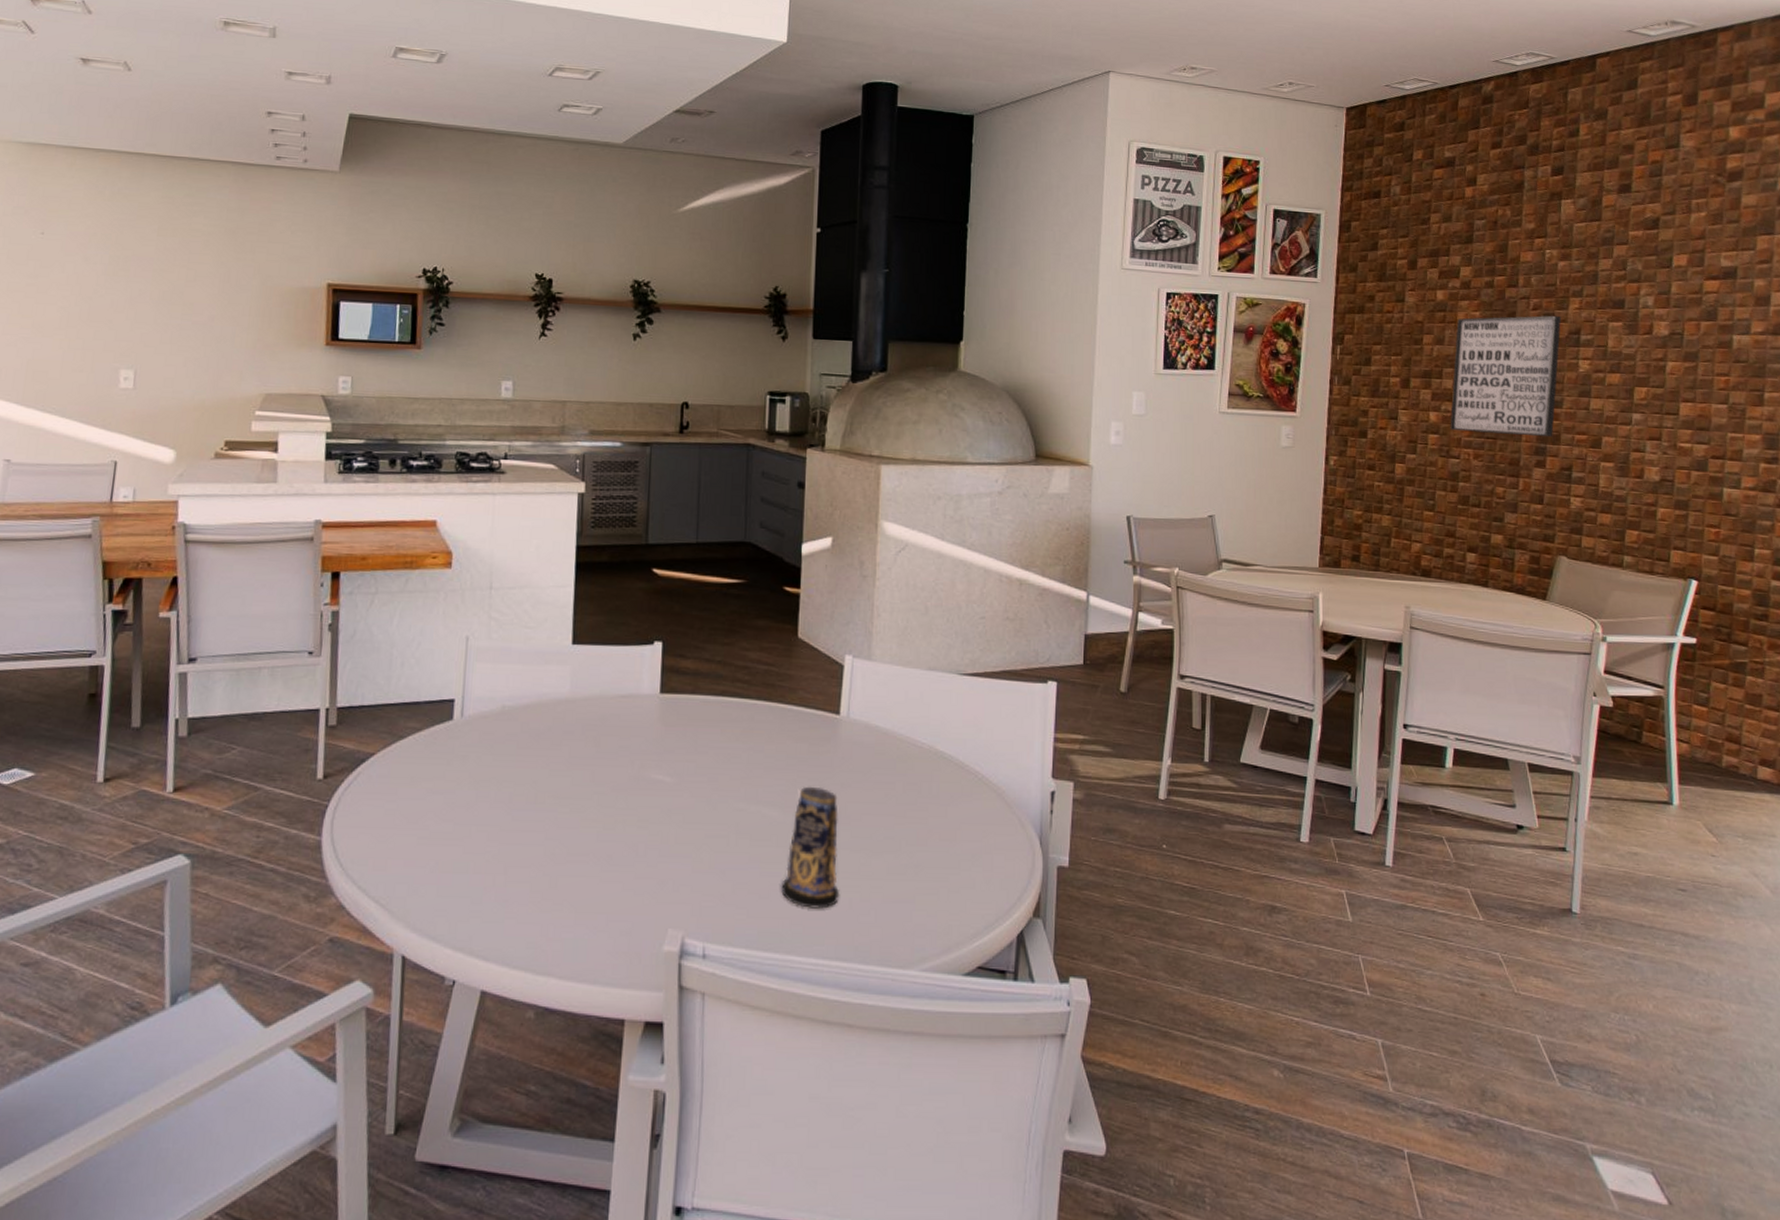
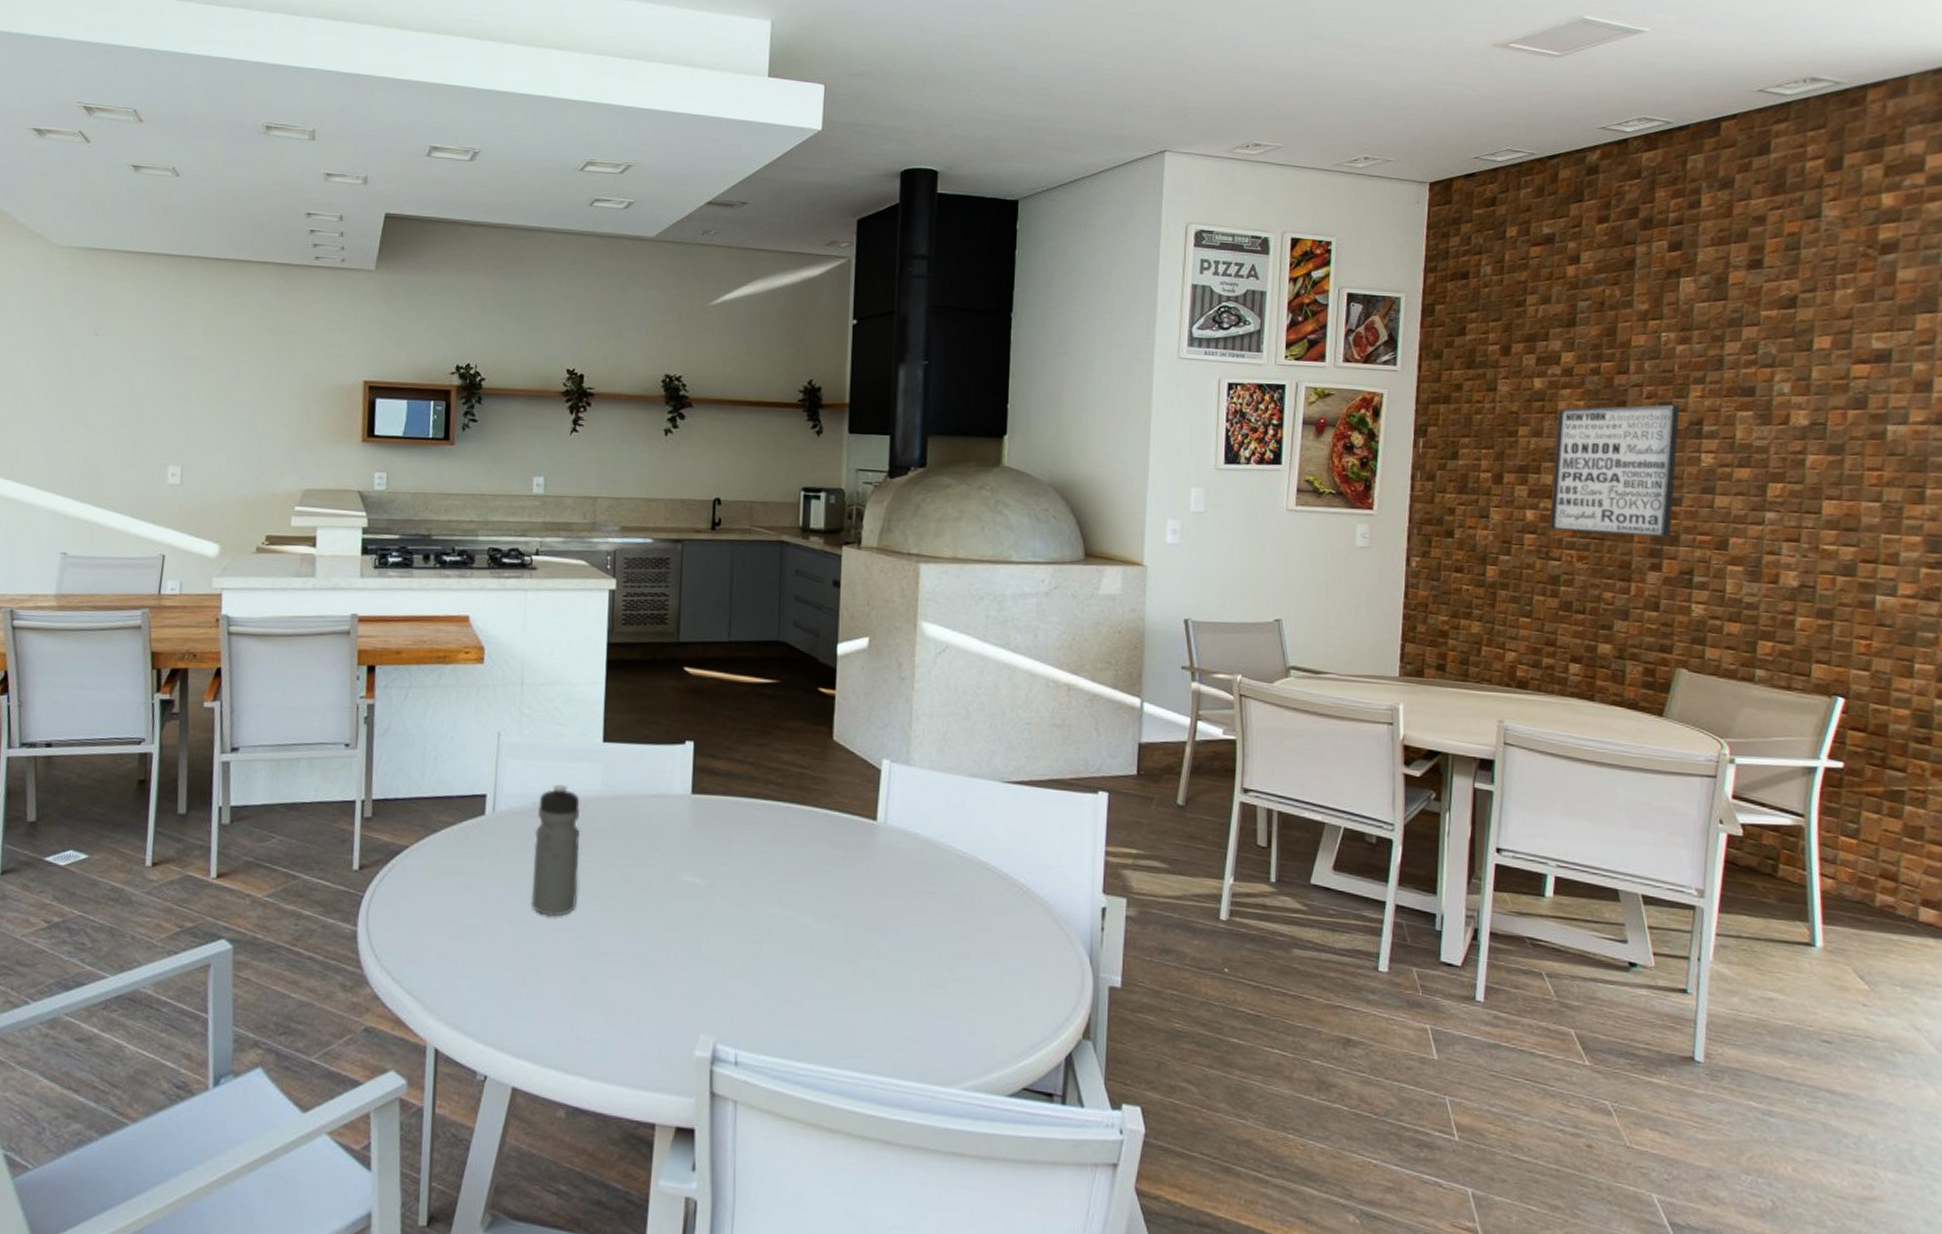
water bottle: none [499,687,550,819] -> present [530,784,581,917]
candle: present [781,786,840,909] -> none [816,893,877,1020]

